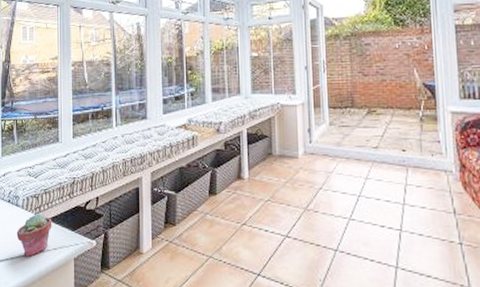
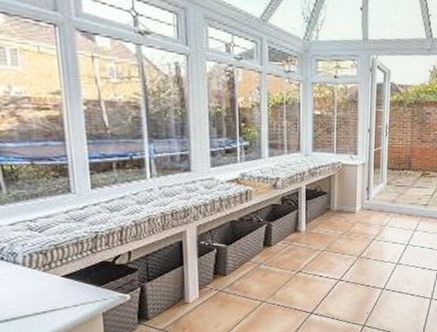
potted succulent: present [16,214,52,258] -> none [17,271,70,317]

